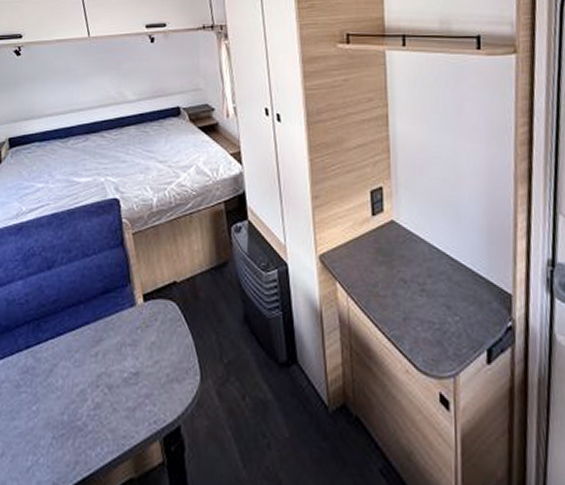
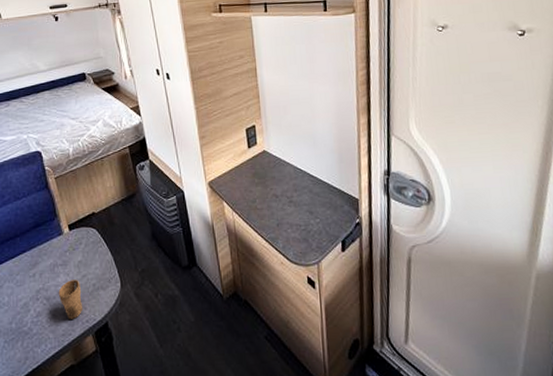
cup: none [123,365,152,417] -> present [58,280,83,319]

